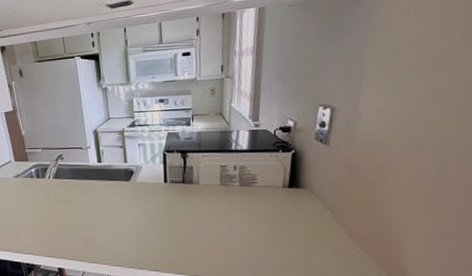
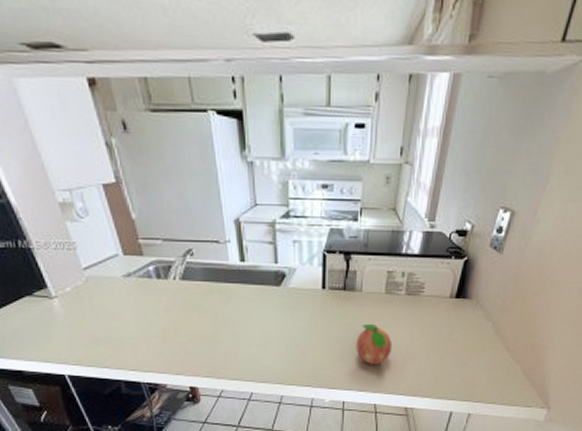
fruit: none [198,212,233,251] -> present [356,323,393,364]

